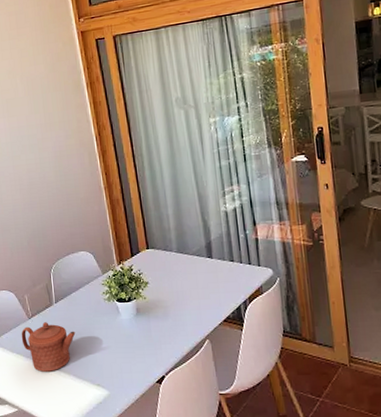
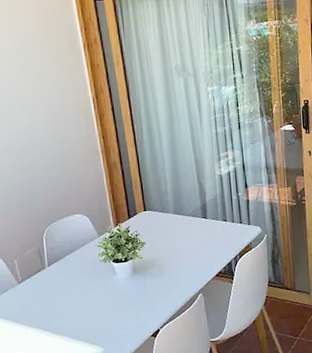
teapot: present [21,322,76,372] -> none [9,286,70,336]

